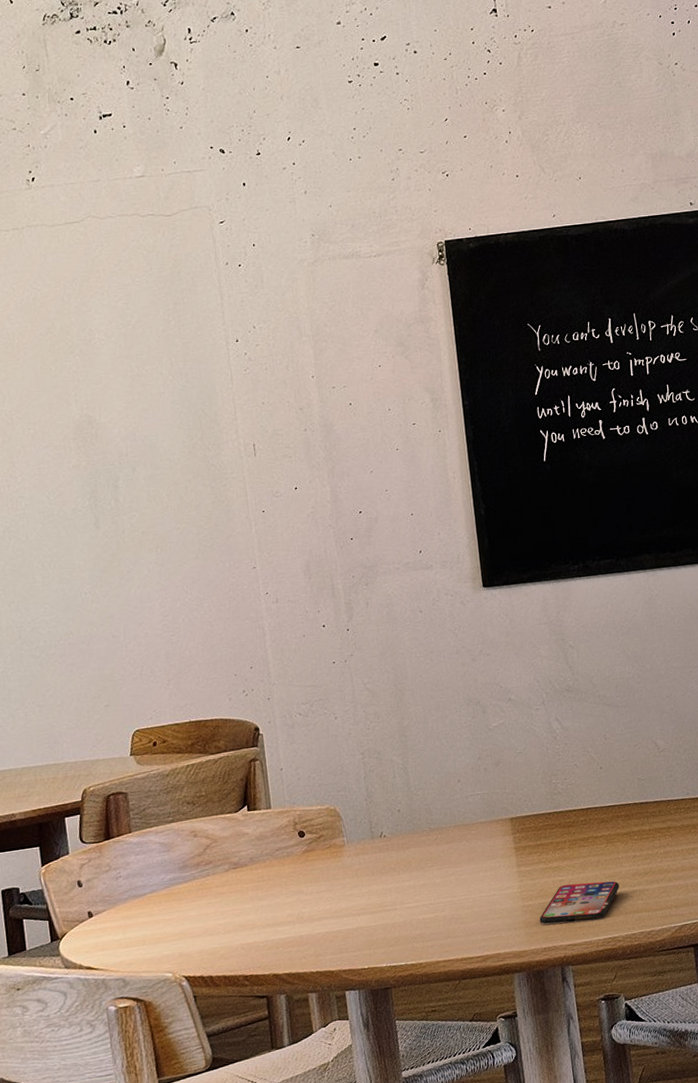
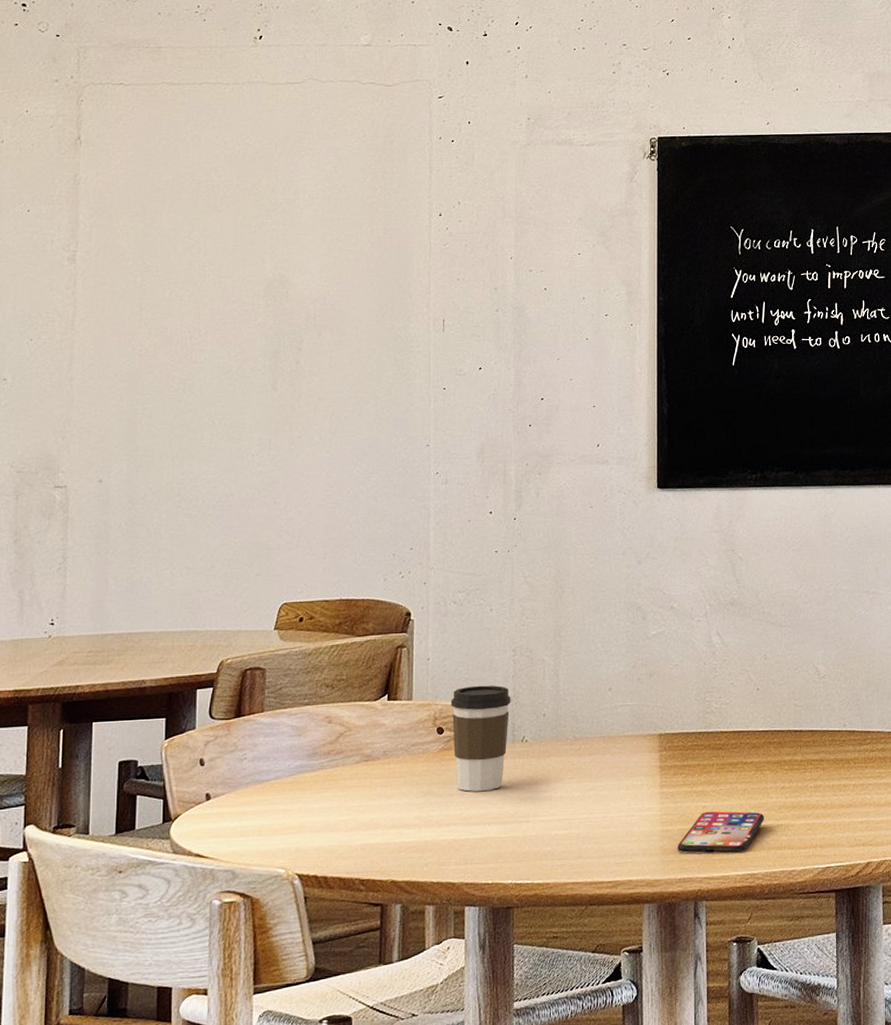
coffee cup: none [308,787,367,888] -> present [450,685,511,792]

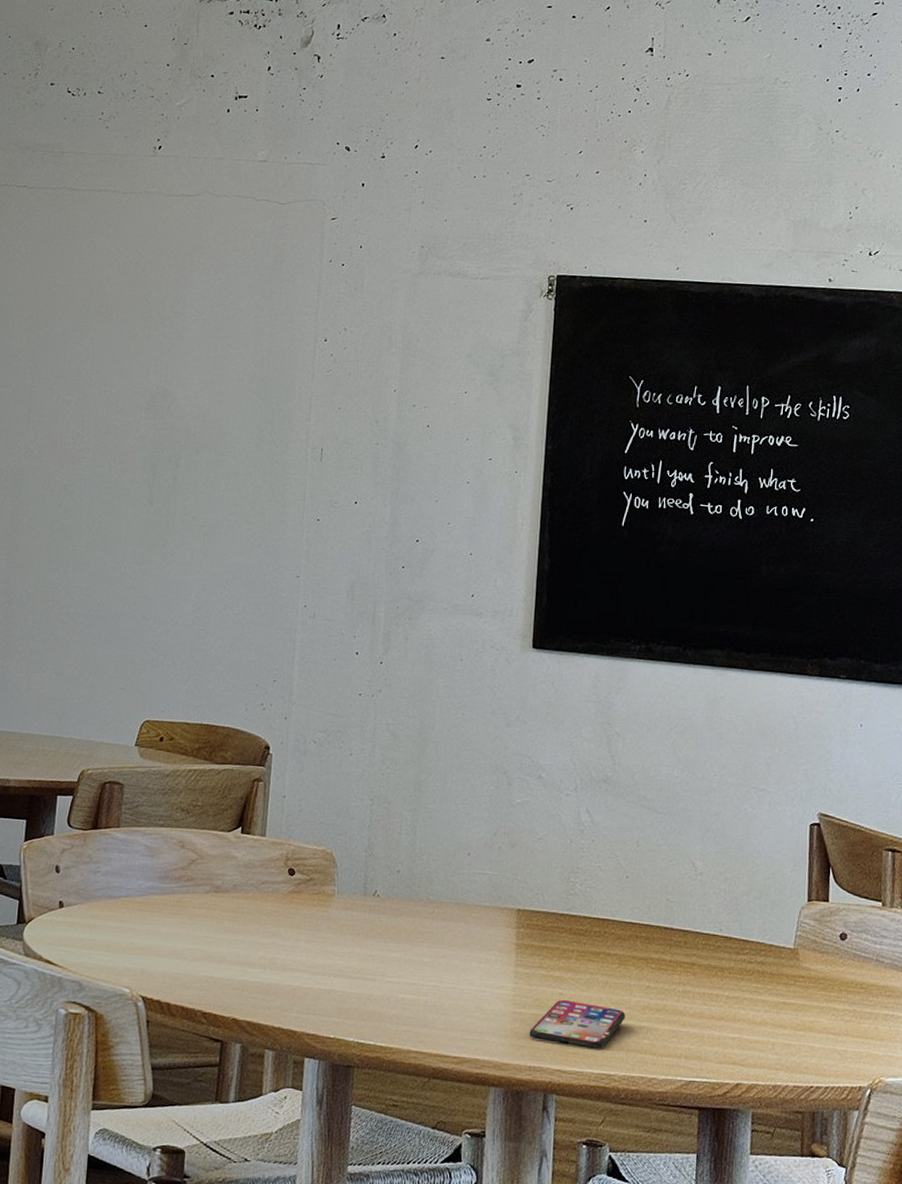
coffee cup: present [450,685,511,792] -> none [303,830,365,942]

